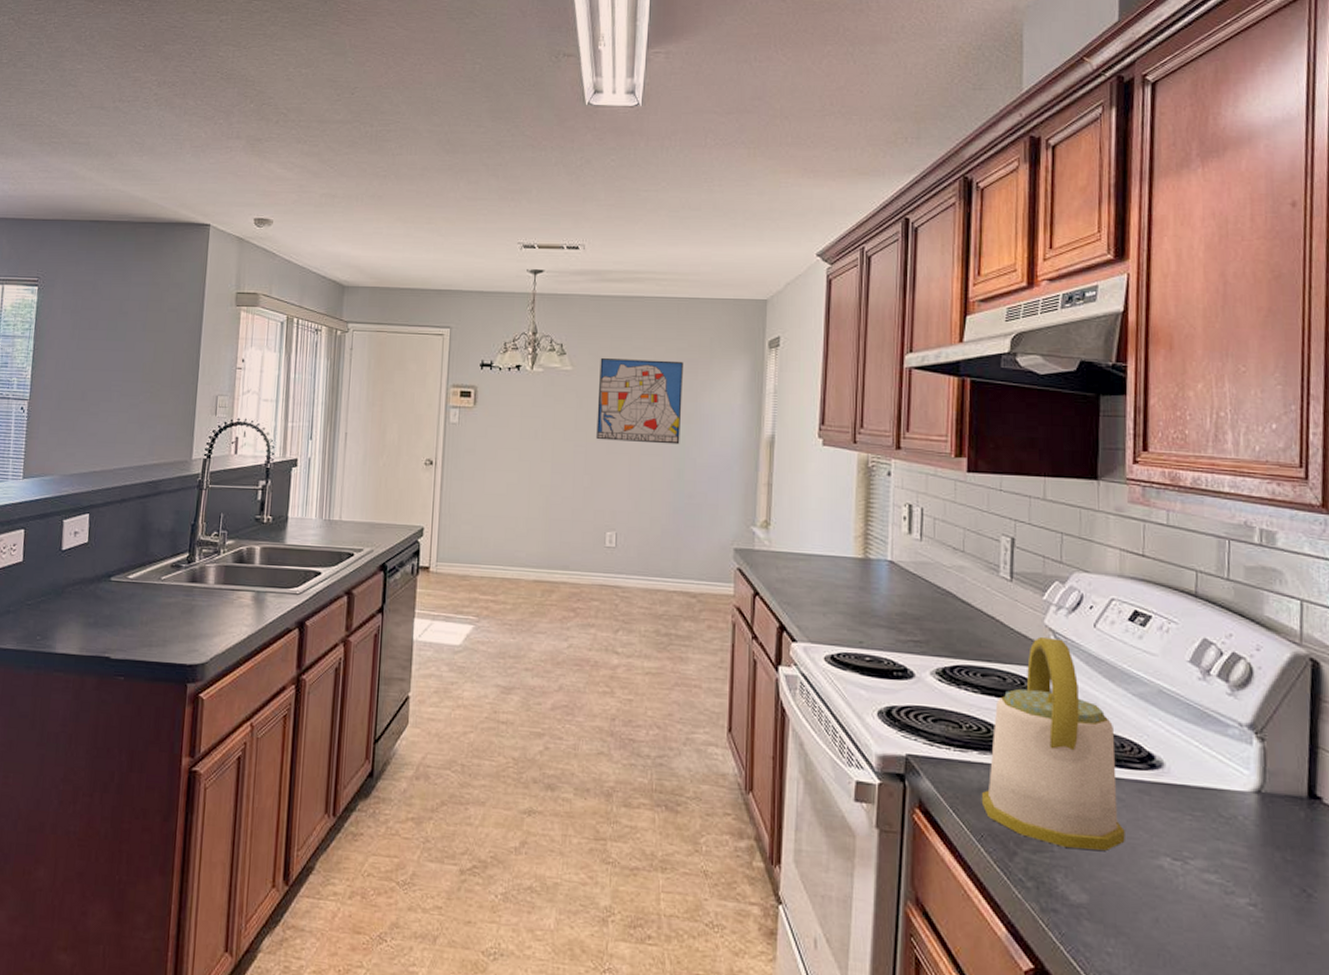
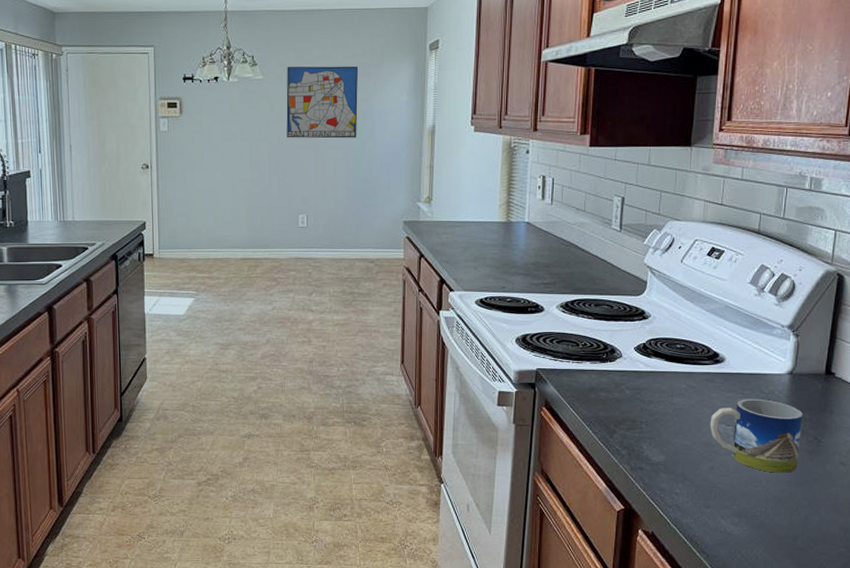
kettle: present [981,637,1125,851] -> none [591,273,694,424]
mug: none [1149,822,1283,939] -> present [710,398,803,473]

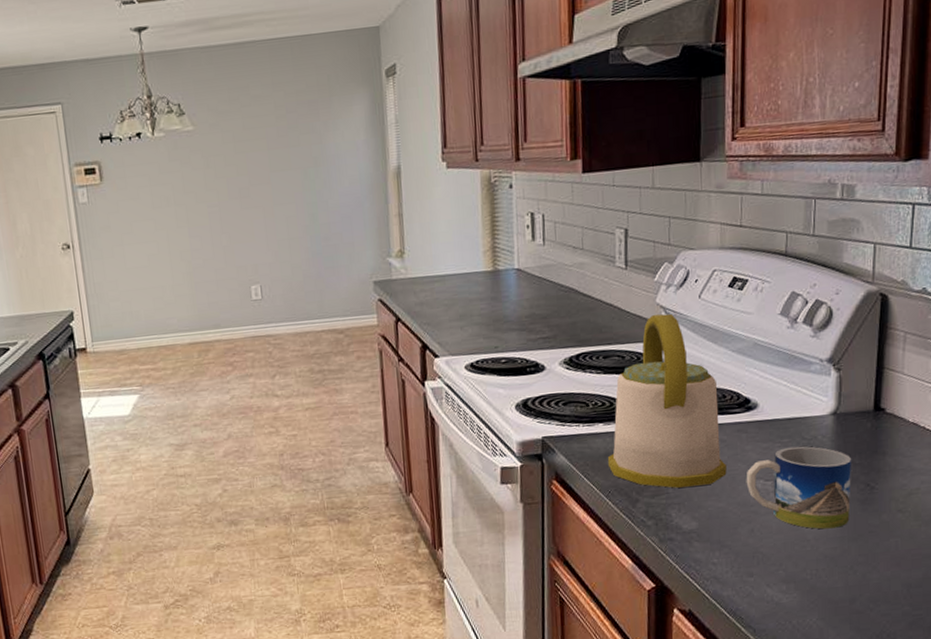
wall art: present [286,66,358,139] -> none [220,104,310,197]
kettle: none [591,273,694,424] -> present [607,313,727,488]

